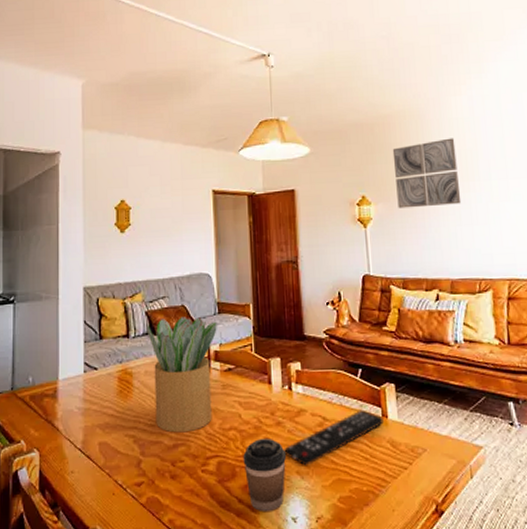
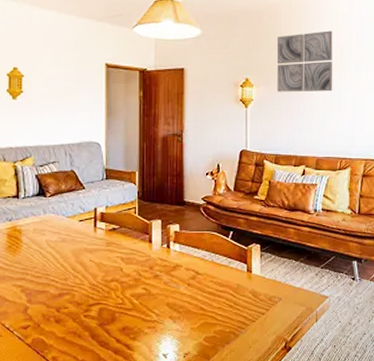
potted plant: present [146,316,217,433] -> none [36,181,104,284]
coffee cup: present [243,438,287,511] -> none [123,288,162,349]
remote control: present [284,409,385,466] -> none [159,265,249,312]

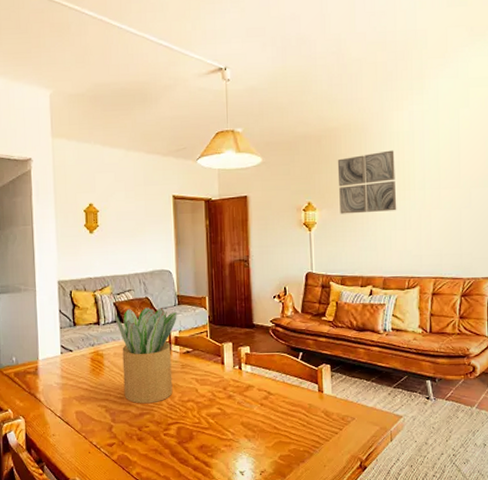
potted plant: none [36,181,104,284] -> present [114,307,177,404]

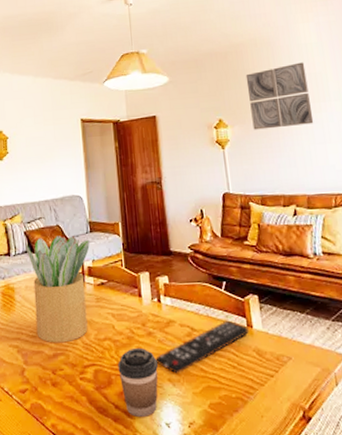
coffee cup: none [199,408,237,466] -> present [118,347,159,417]
remote control: none [234,386,321,431] -> present [155,320,250,374]

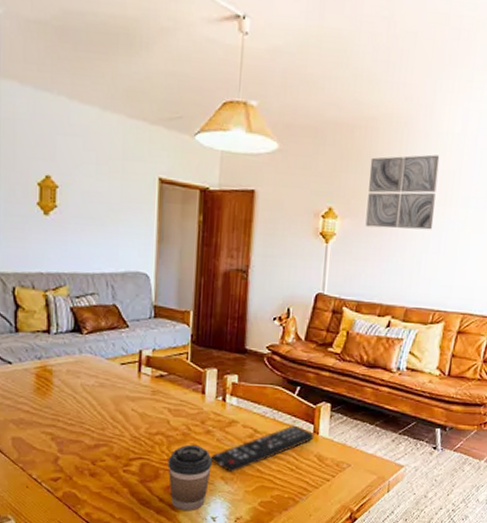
potted plant: present [25,235,90,343] -> none [71,317,152,434]

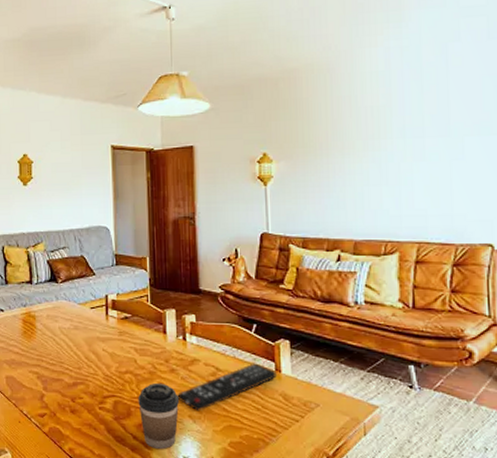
wall art: present [365,154,440,230] -> none [297,93,371,167]

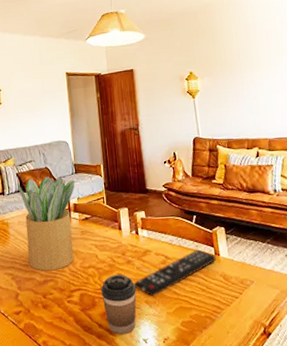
potted plant: none [48,266,115,373] -> present [17,176,75,271]

